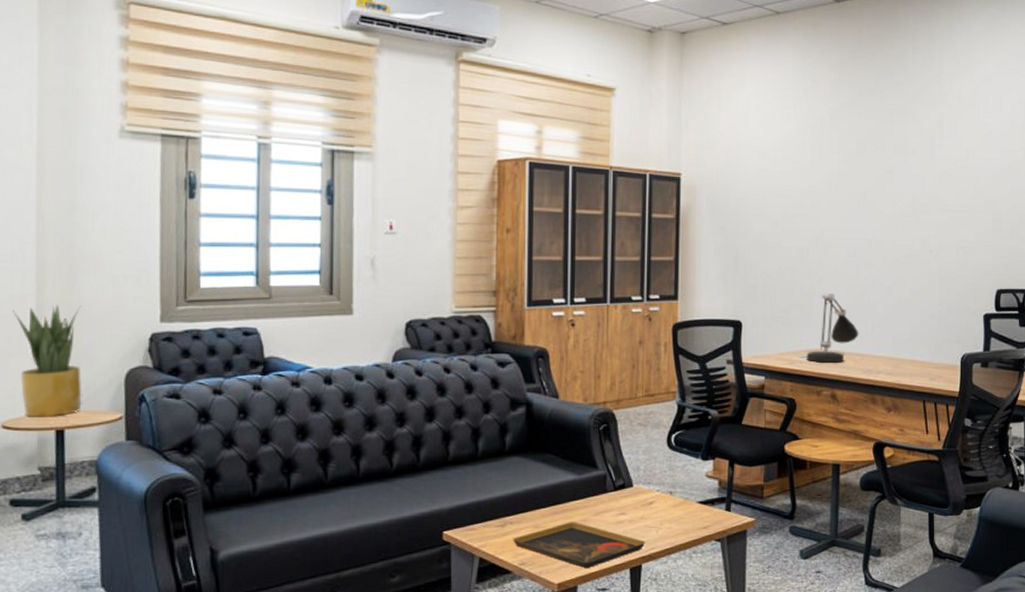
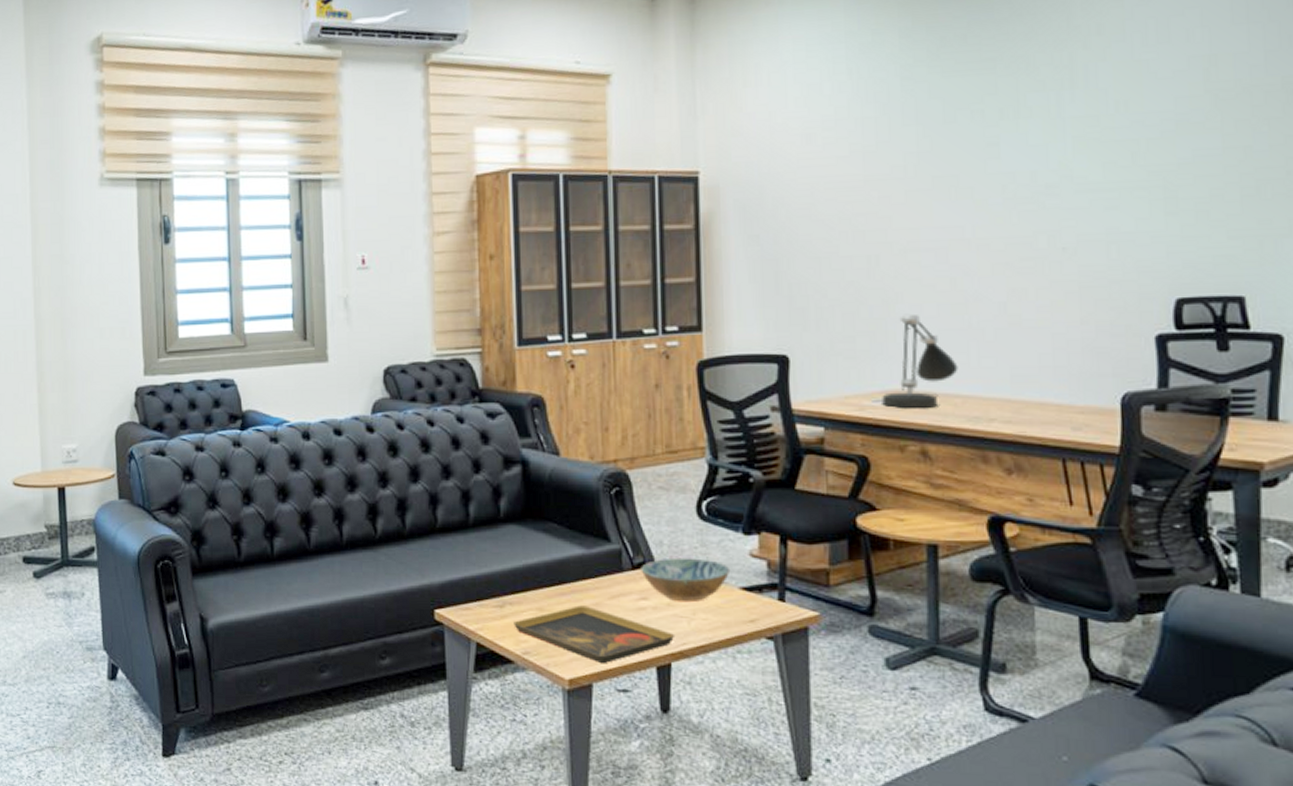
planter: present [13,305,82,417] -> none [17,360,79,474]
bowl: none [621,480,691,516] -> present [641,557,731,603]

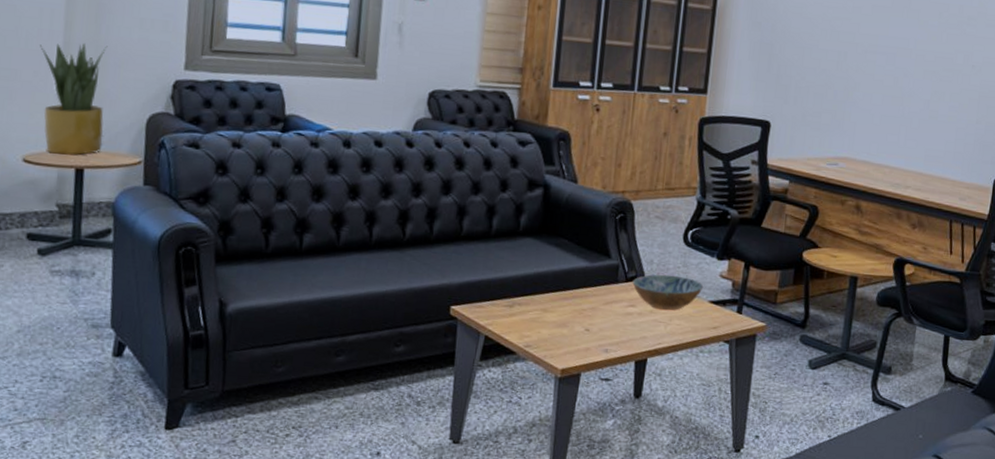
planter: none [17,360,79,474] -> present [40,43,108,155]
decorative tray: present [513,605,675,663] -> none [520,309,654,357]
desk lamp: present [882,314,958,408] -> none [833,100,891,174]

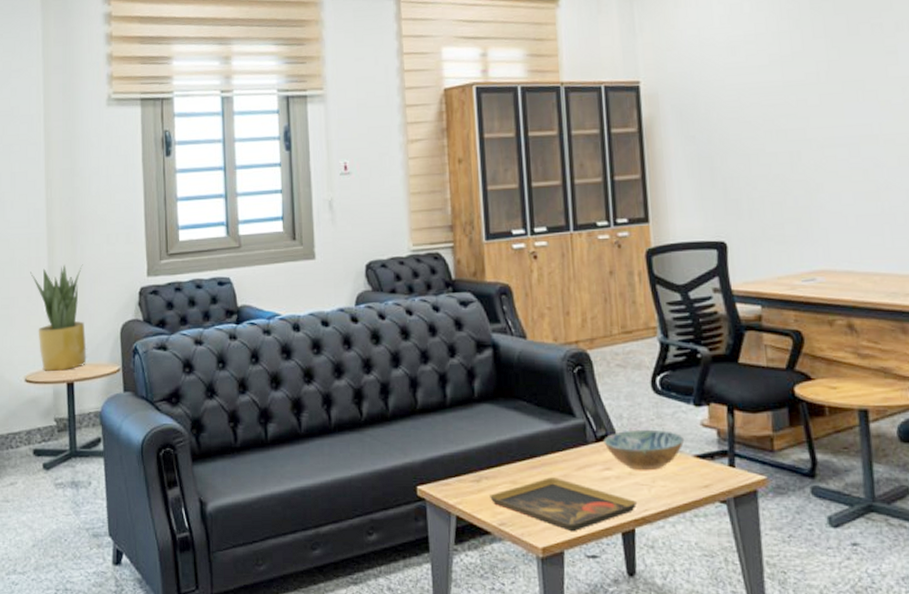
decorative tray: none [520,309,654,357] -> present [490,477,638,531]

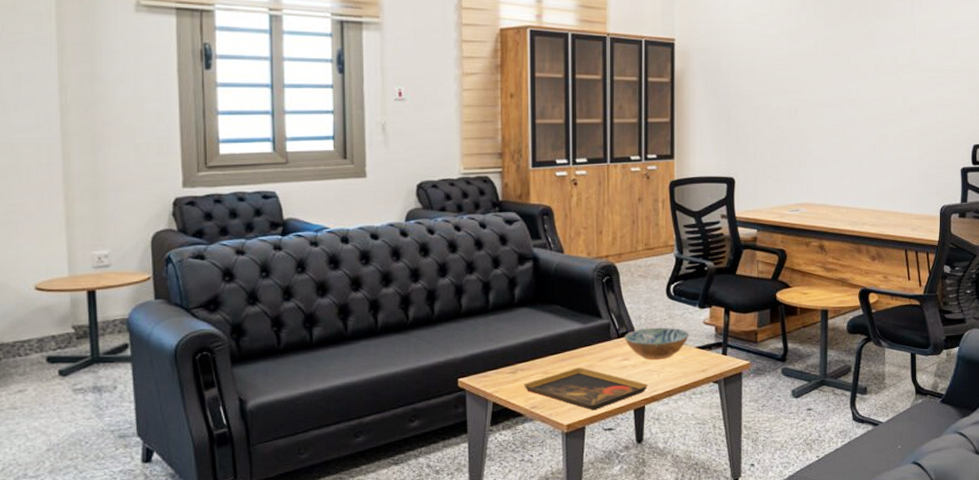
planter: present [30,264,87,371] -> none [41,173,111,279]

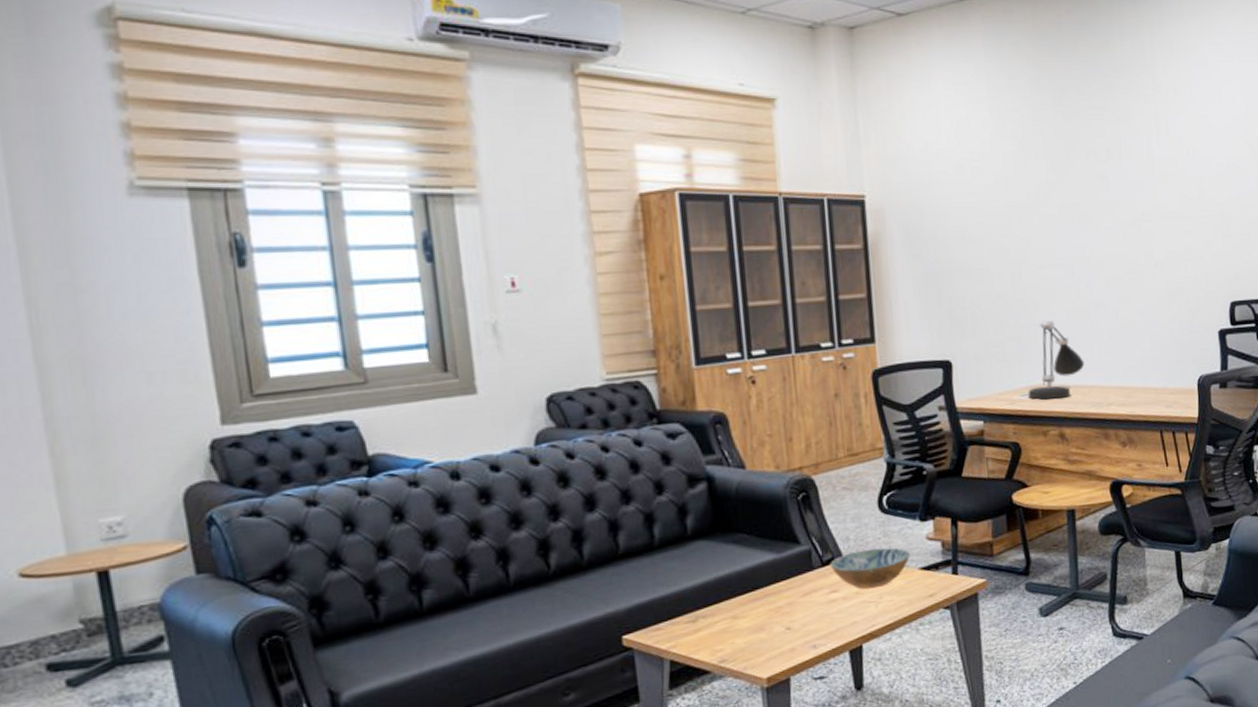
decorative tray: present [524,367,649,410] -> none [708,606,865,657]
desk lamp: none [796,150,845,216] -> present [1028,320,1085,400]

